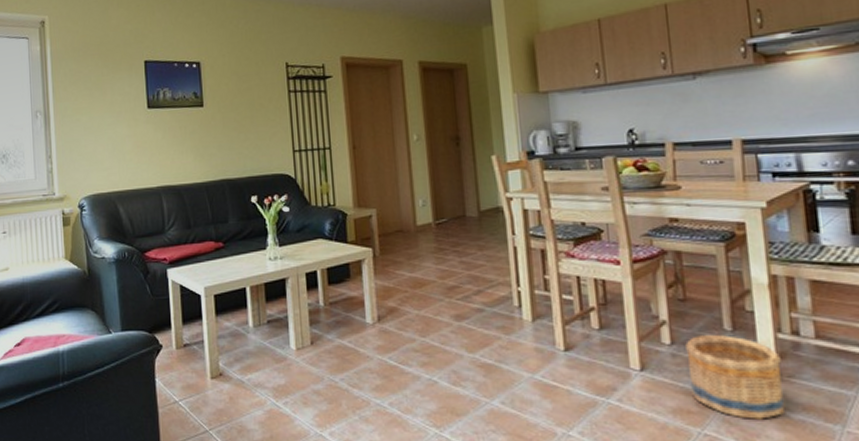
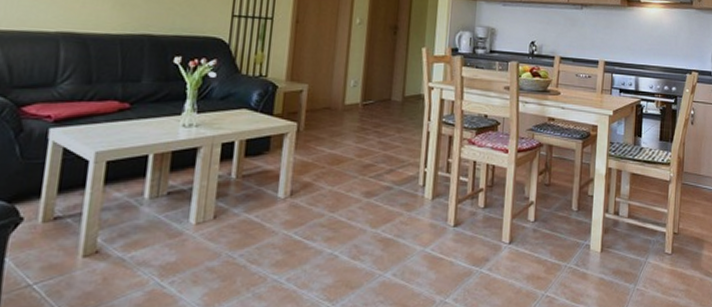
basket: present [685,335,784,419] -> none [543,214,605,282]

